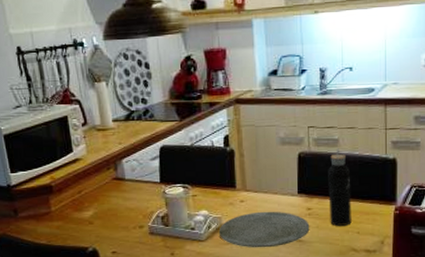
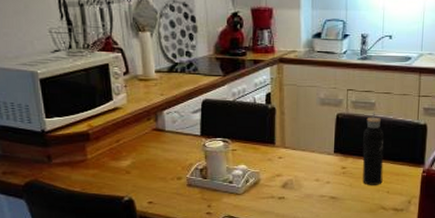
plate: present [218,211,310,248] -> none [256,168,344,203]

